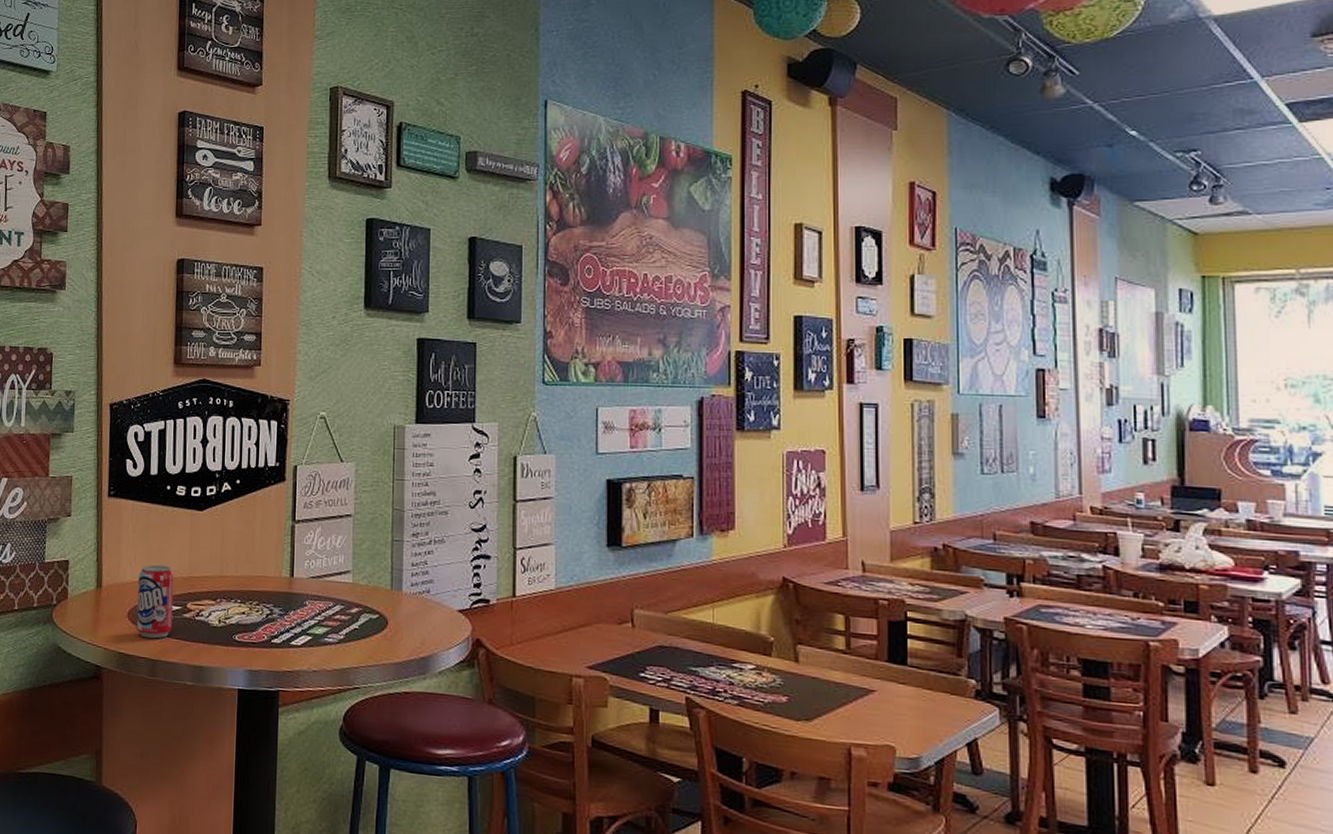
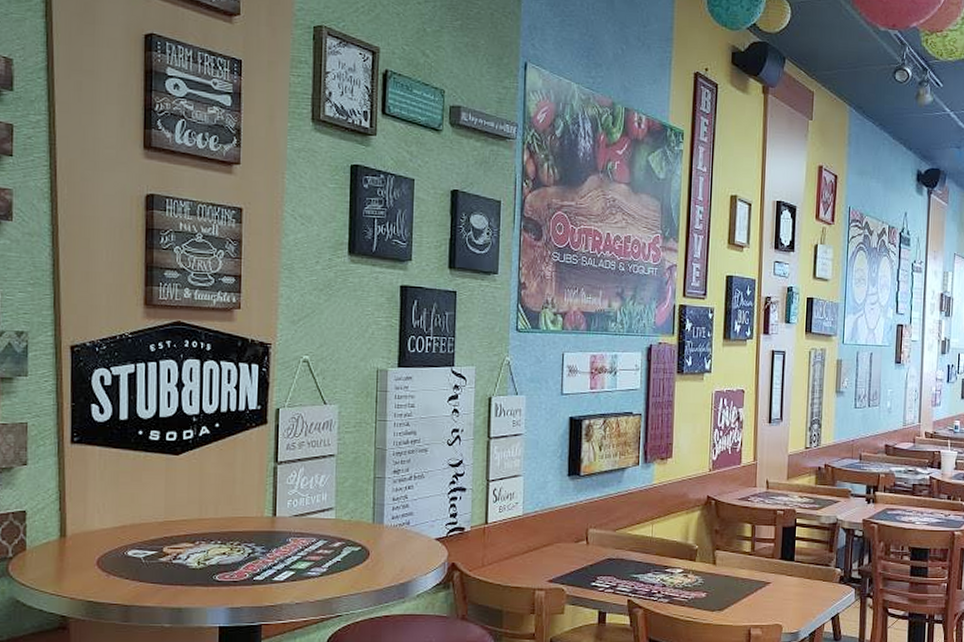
beverage can: present [136,565,174,639] -> none [107,511,148,585]

